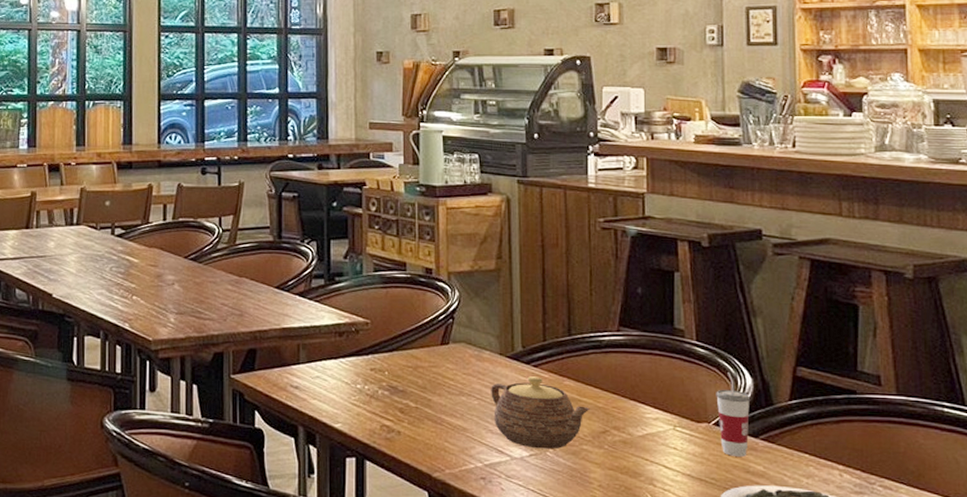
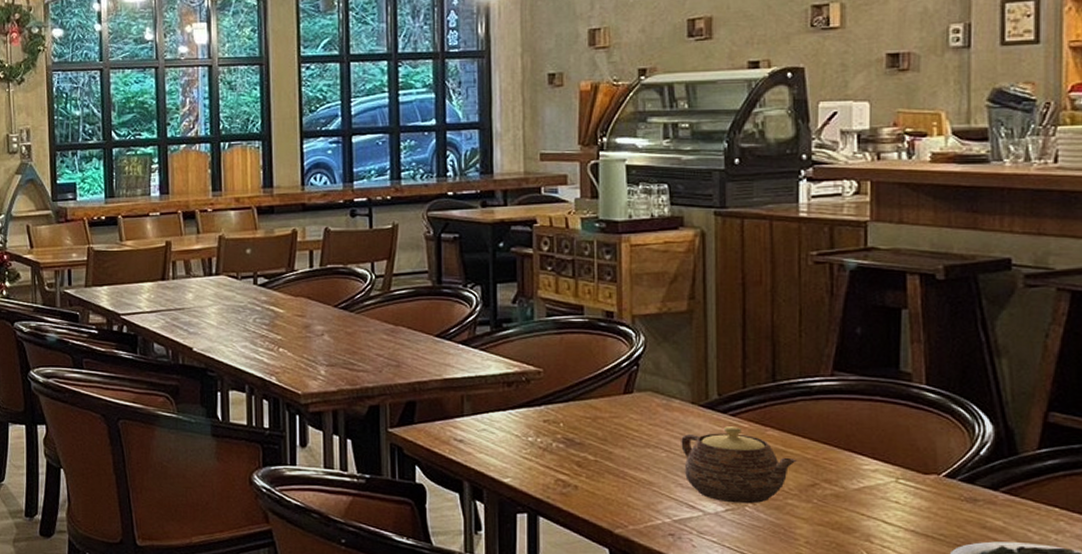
cup: present [716,372,751,457] -> none [948,419,991,511]

